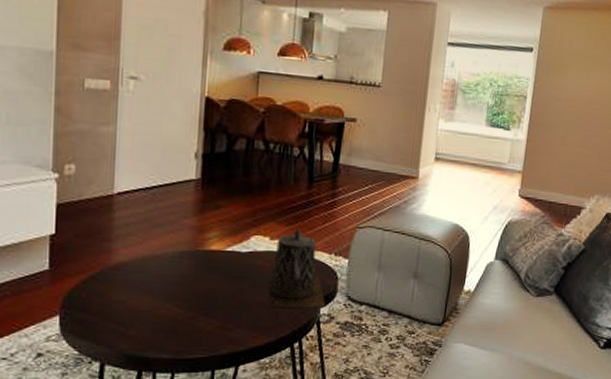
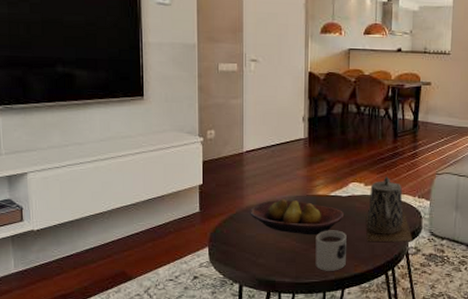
fruit bowl: none [119,254,243,300] -> present [250,199,345,236]
mug: none [203,293,245,344] -> present [315,230,347,271]

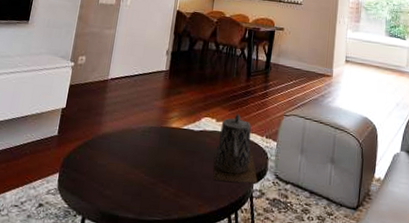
fruit bowl: present [250,199,345,236] -> none [104,128,195,169]
mug: present [315,230,347,271] -> none [160,164,194,210]

